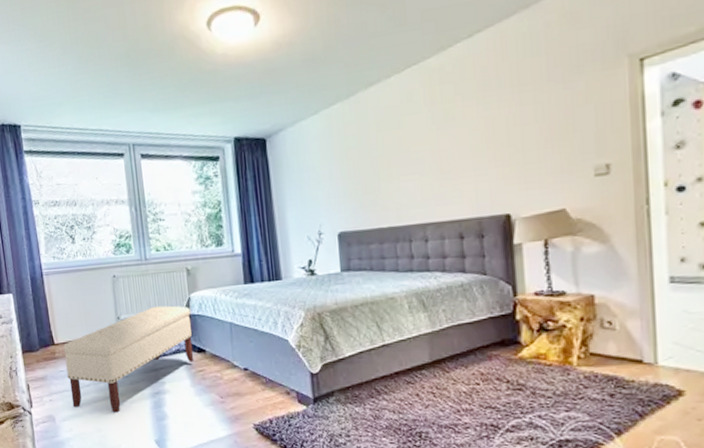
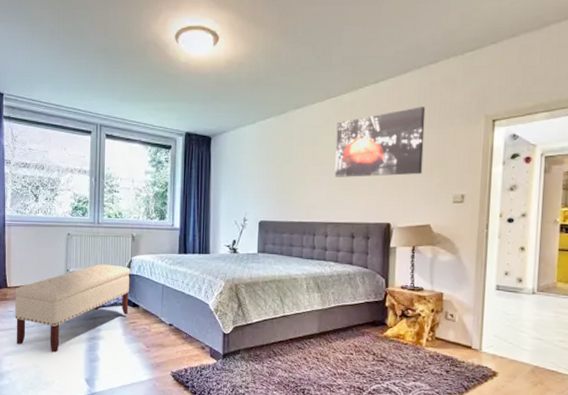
wall art: none [423,56,547,165] -> present [335,107,426,177]

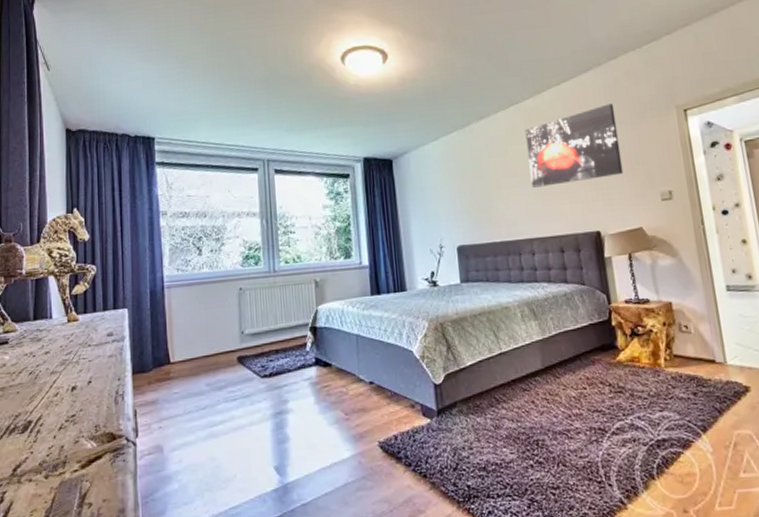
bench: present [14,264,131,352] -> none [179,318,320,438]

